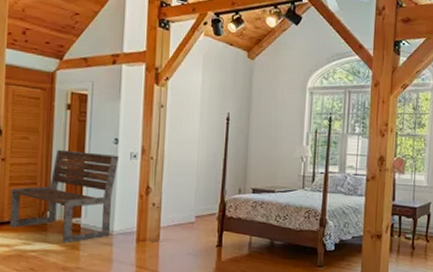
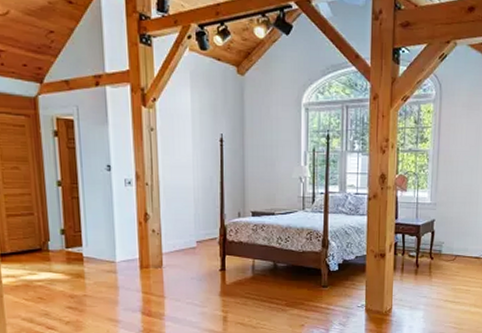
bench: present [10,149,119,243] -> none [9,178,114,272]

